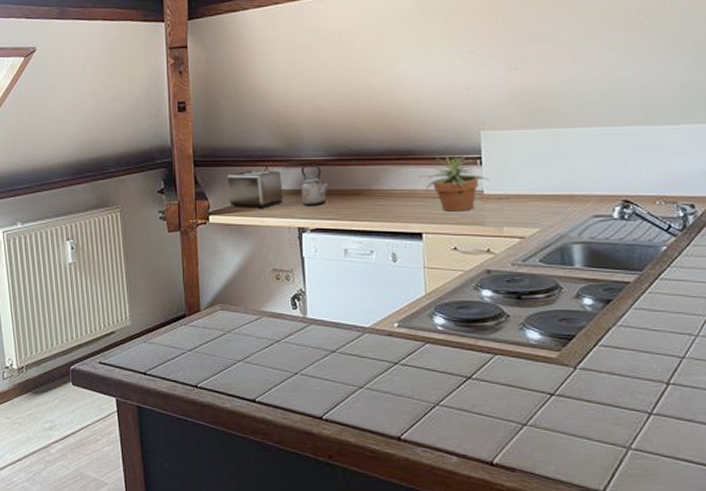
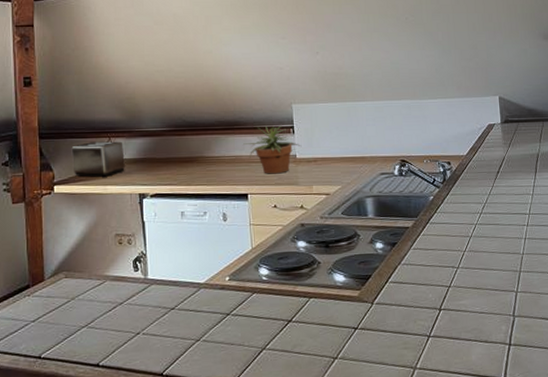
kettle: present [301,164,330,207] -> none [141,135,167,174]

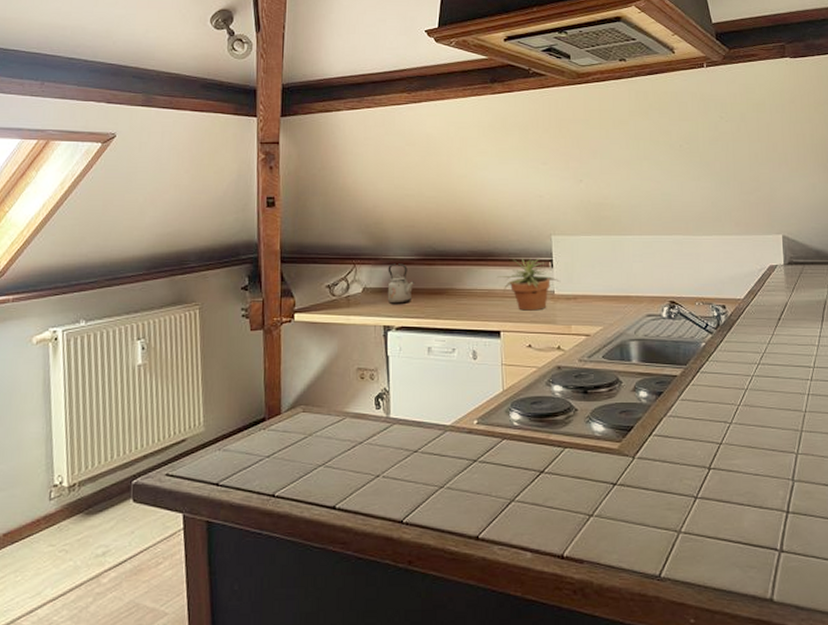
toaster: present [71,141,125,177] -> none [314,268,370,306]
kettle: none [141,135,167,174] -> present [387,263,415,305]

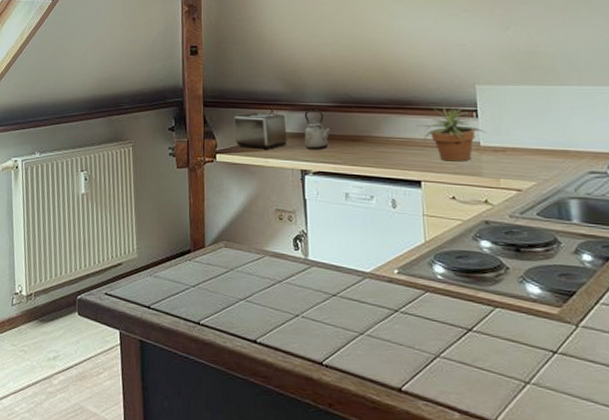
toaster: none [314,268,370,306] -> present [234,113,287,149]

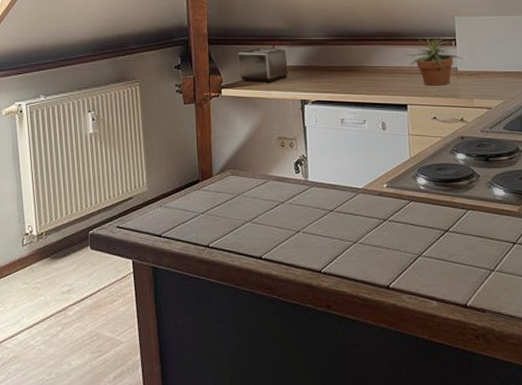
kettle: present [304,110,332,150] -> none [303,44,329,81]

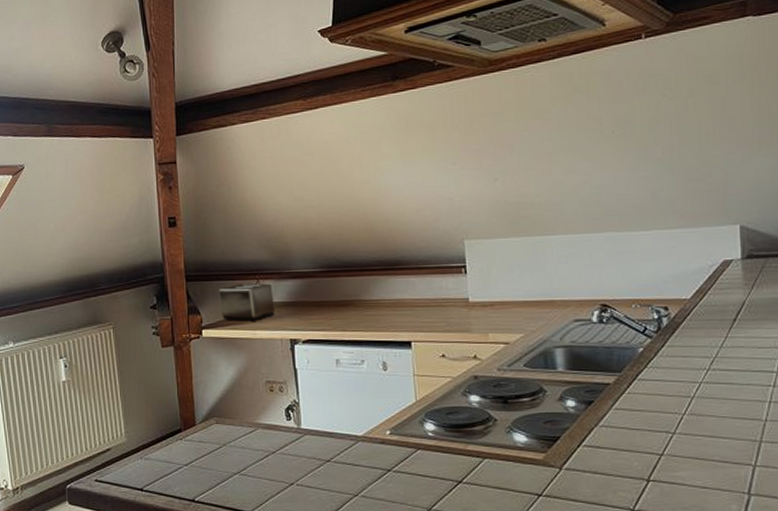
potted plant: present [404,37,464,86] -> none [406,265,476,320]

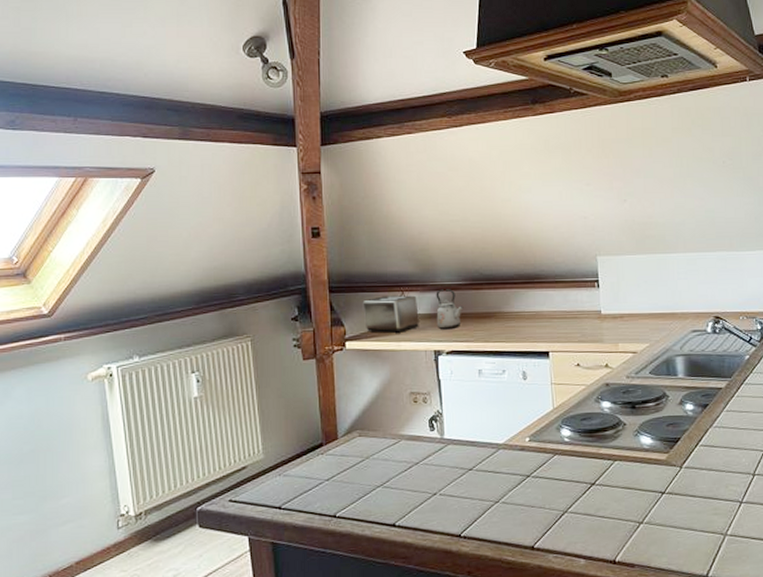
kettle: none [291,276,320,318] -> present [436,289,464,330]

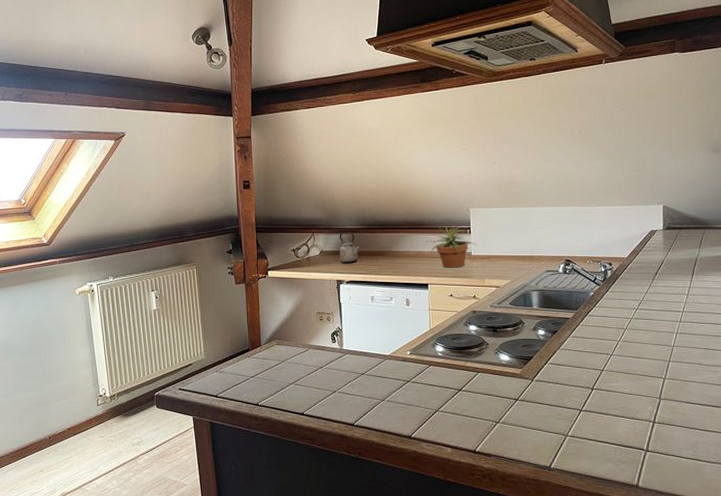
toaster: present [363,295,419,333] -> none [282,236,325,265]
potted plant: none [544,279,607,331] -> present [426,226,477,268]

